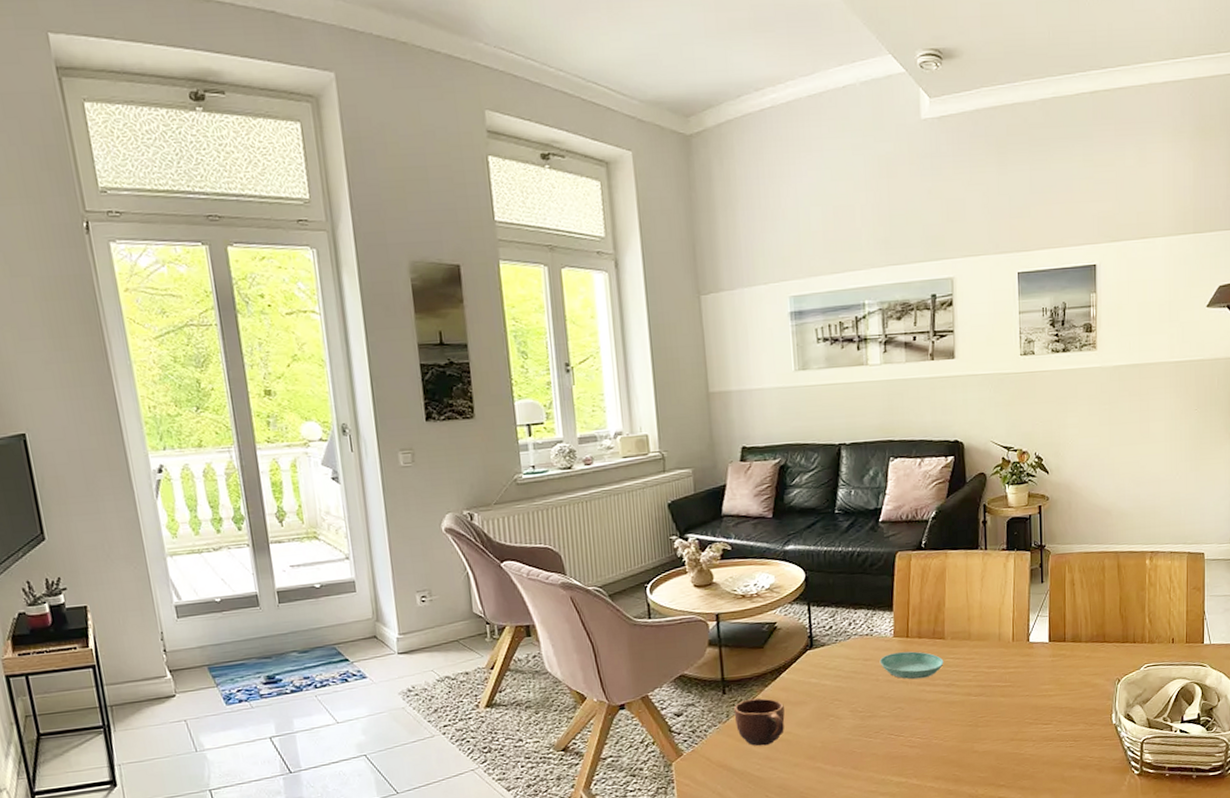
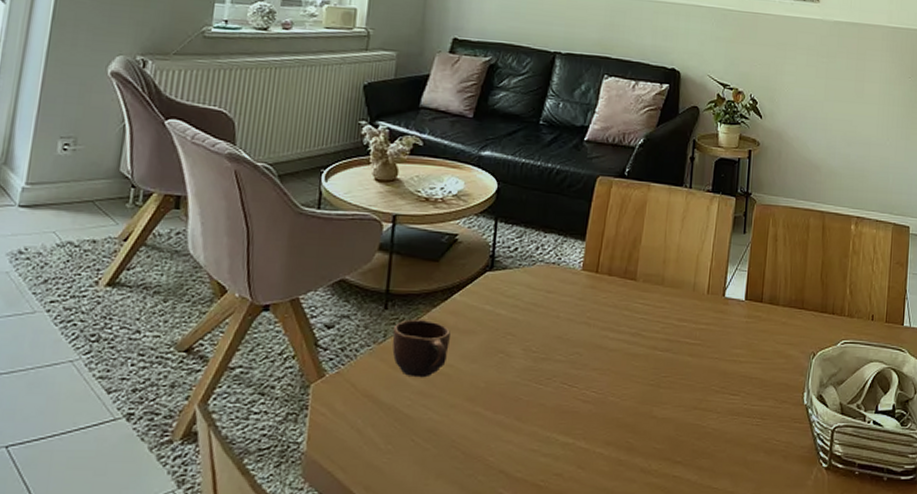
saucer: present [879,651,944,680] -> none [563,288,632,323]

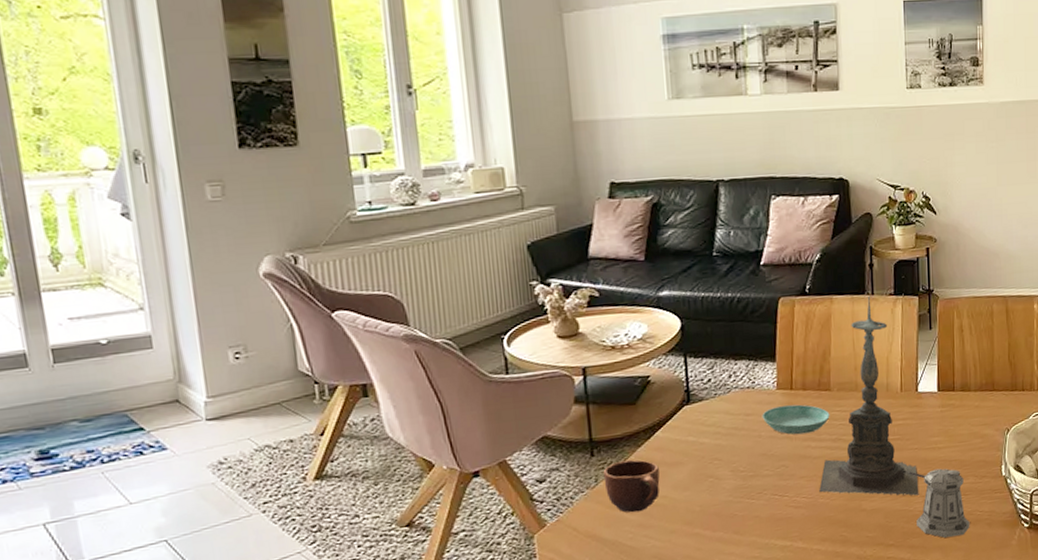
saucer: none [563,288,632,323] -> present [762,404,830,435]
candle holder: none [610,188,715,410] -> present [819,295,919,496]
pepper shaker: none [699,379,765,465] -> present [902,468,970,538]

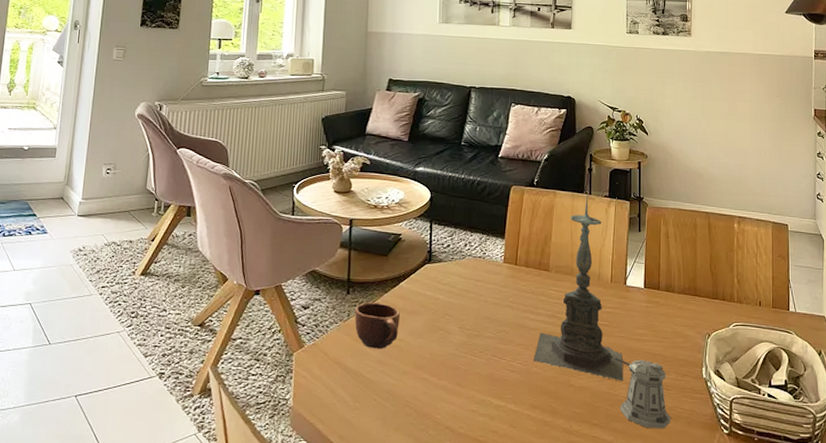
saucer: present [762,404,830,435] -> none [489,278,547,306]

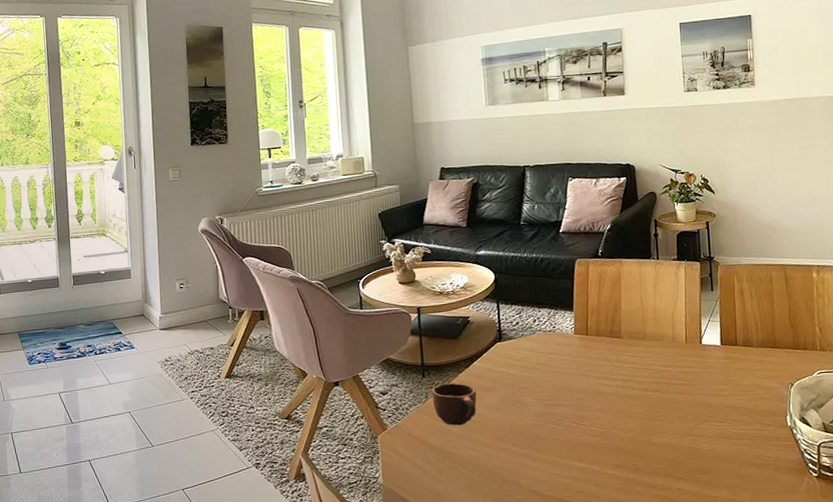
candle holder: present [533,195,624,381] -> none [612,260,706,436]
pepper shaker: present [609,355,671,429] -> none [689,412,757,478]

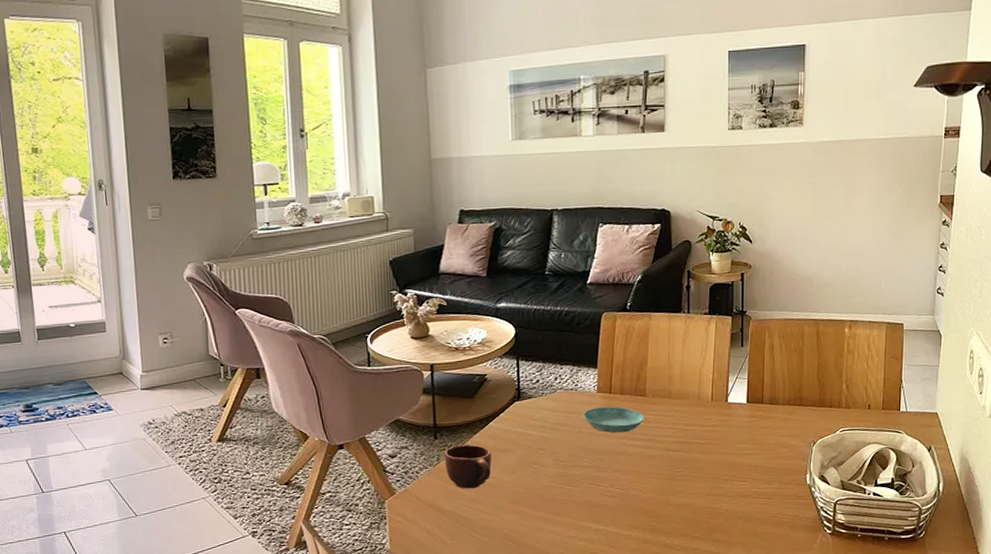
saucer: none [561,348,621,374] -> present [583,407,644,433]

